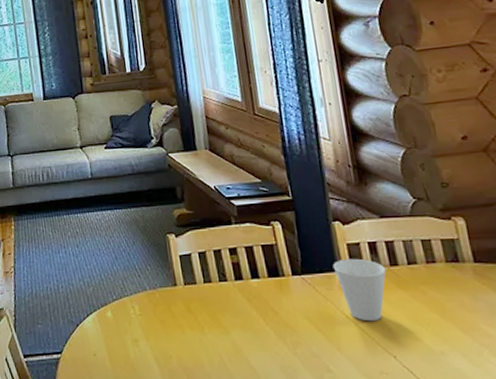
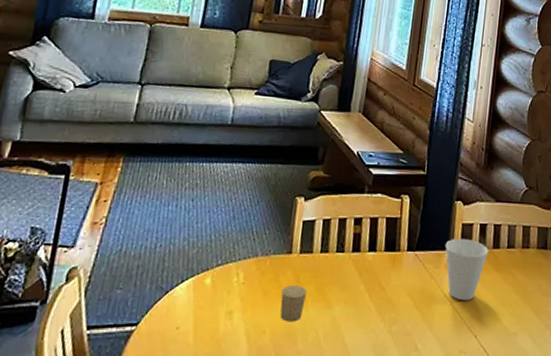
candle: none [177,314,202,347] -> present [280,285,307,322]

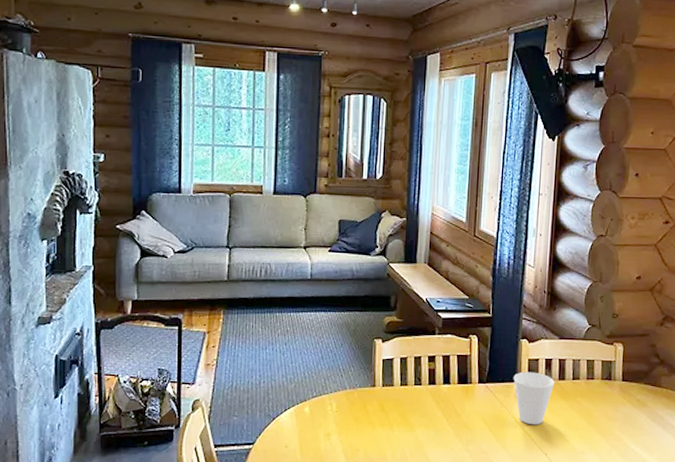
candle: present [280,285,307,322] -> none [370,413,391,442]

